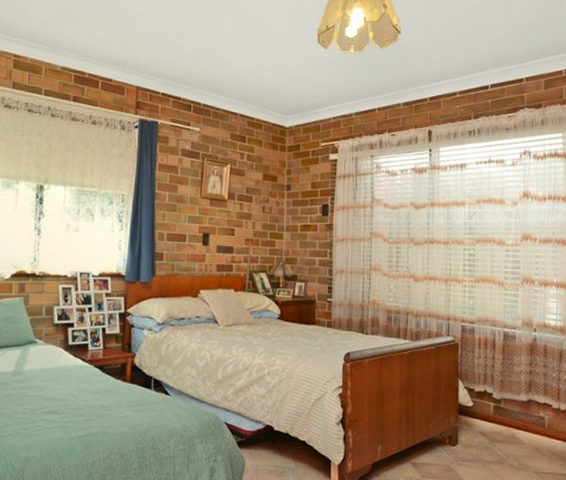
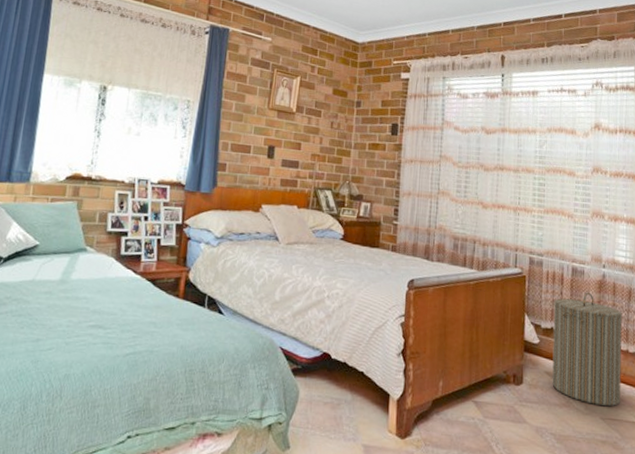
laundry hamper: none [486,355,554,462] -> present [552,292,623,407]

